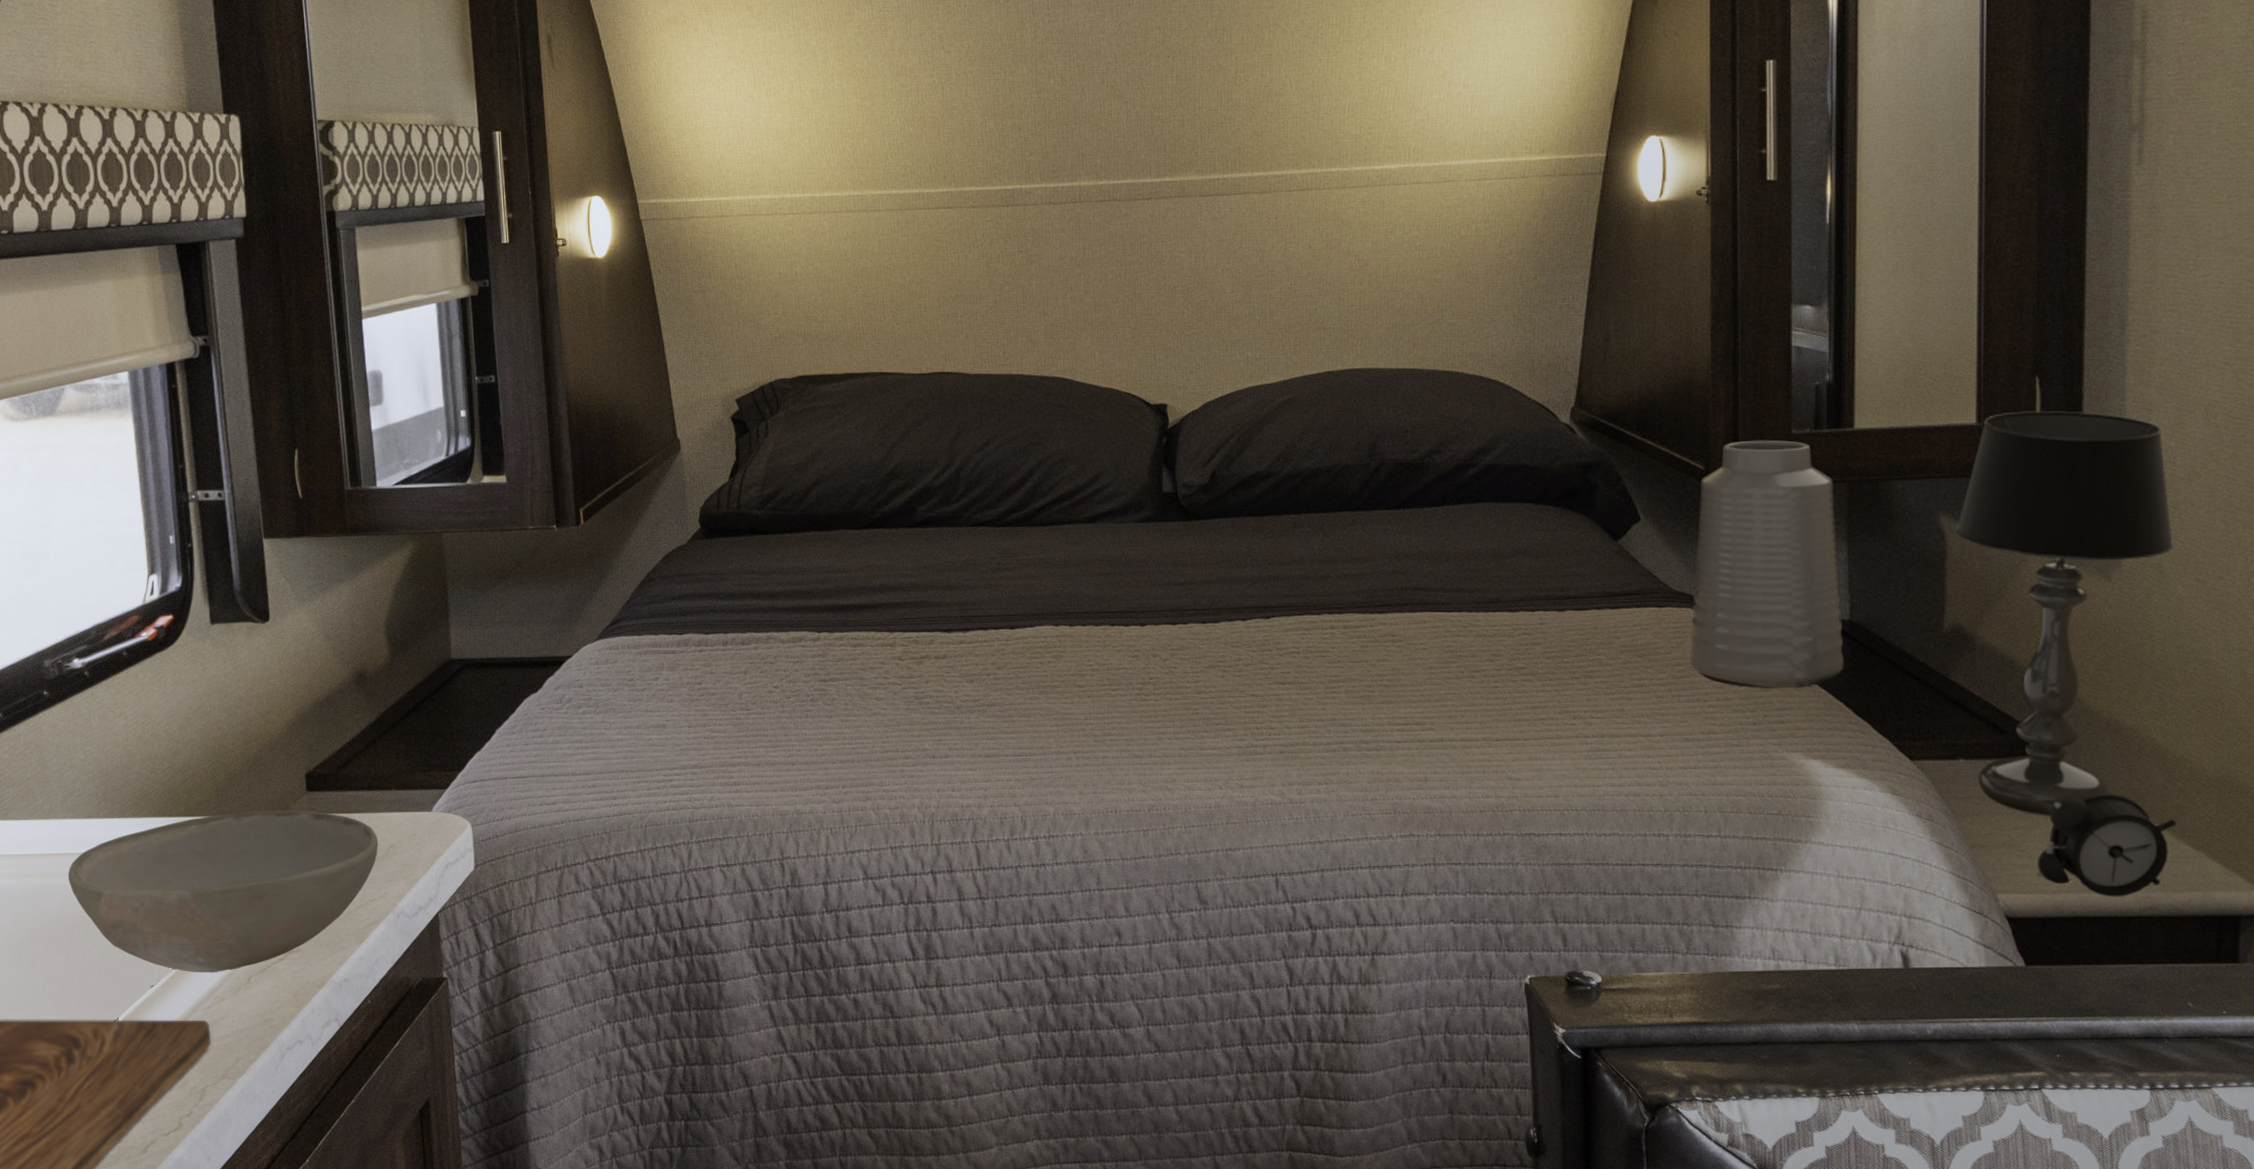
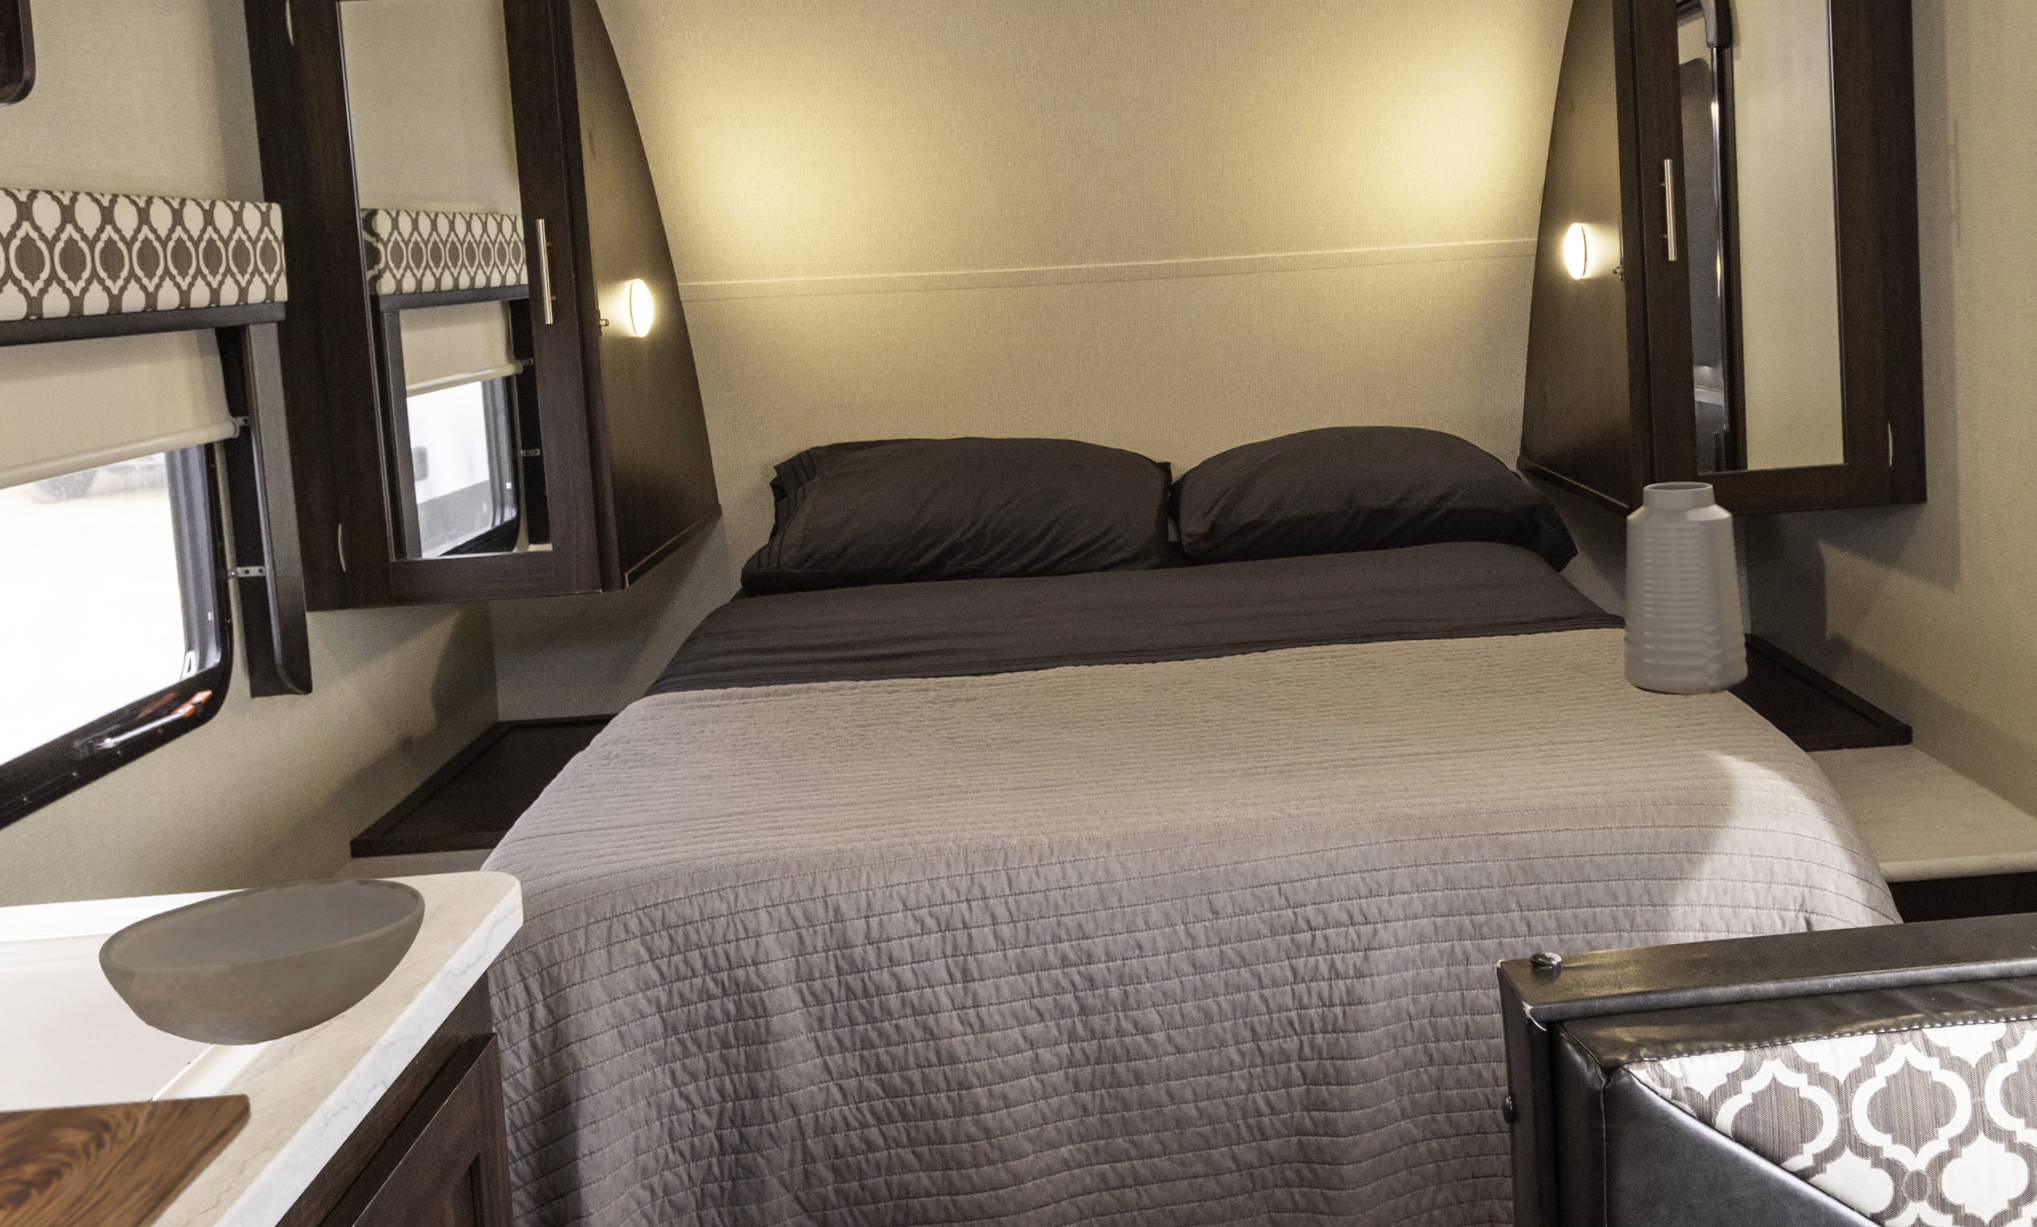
table lamp: present [1955,411,2174,815] -> none [1831,451,2001,793]
alarm clock: present [2036,792,2177,897] -> none [1908,771,2015,860]

